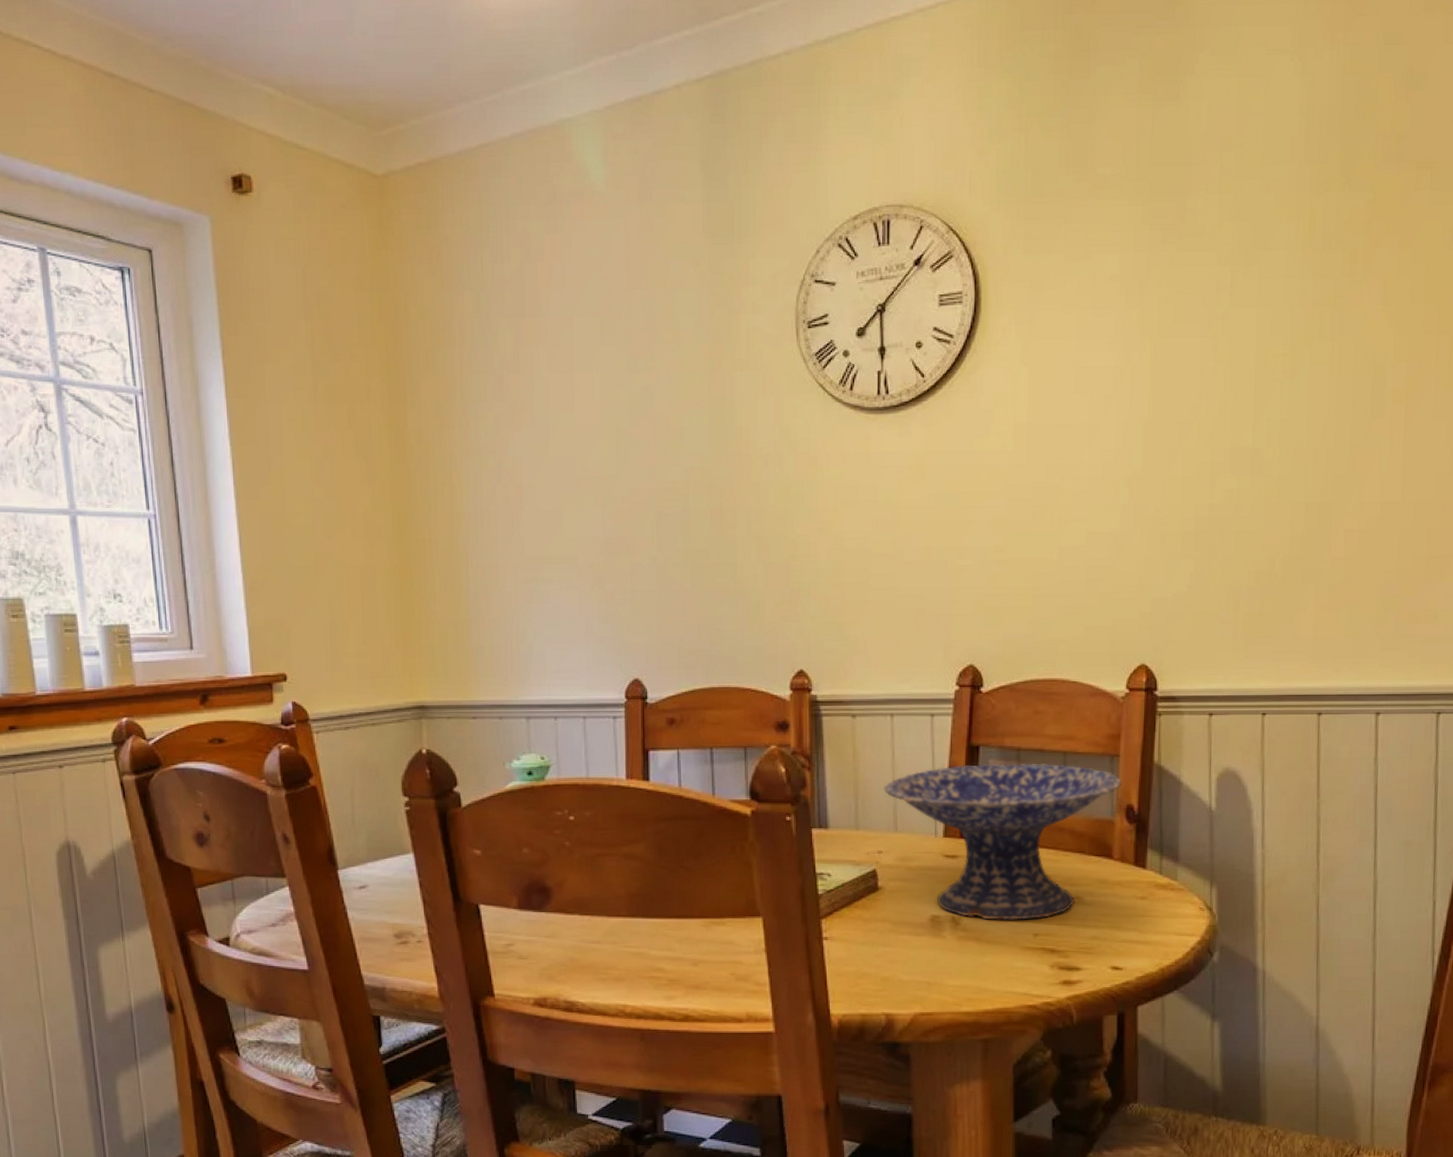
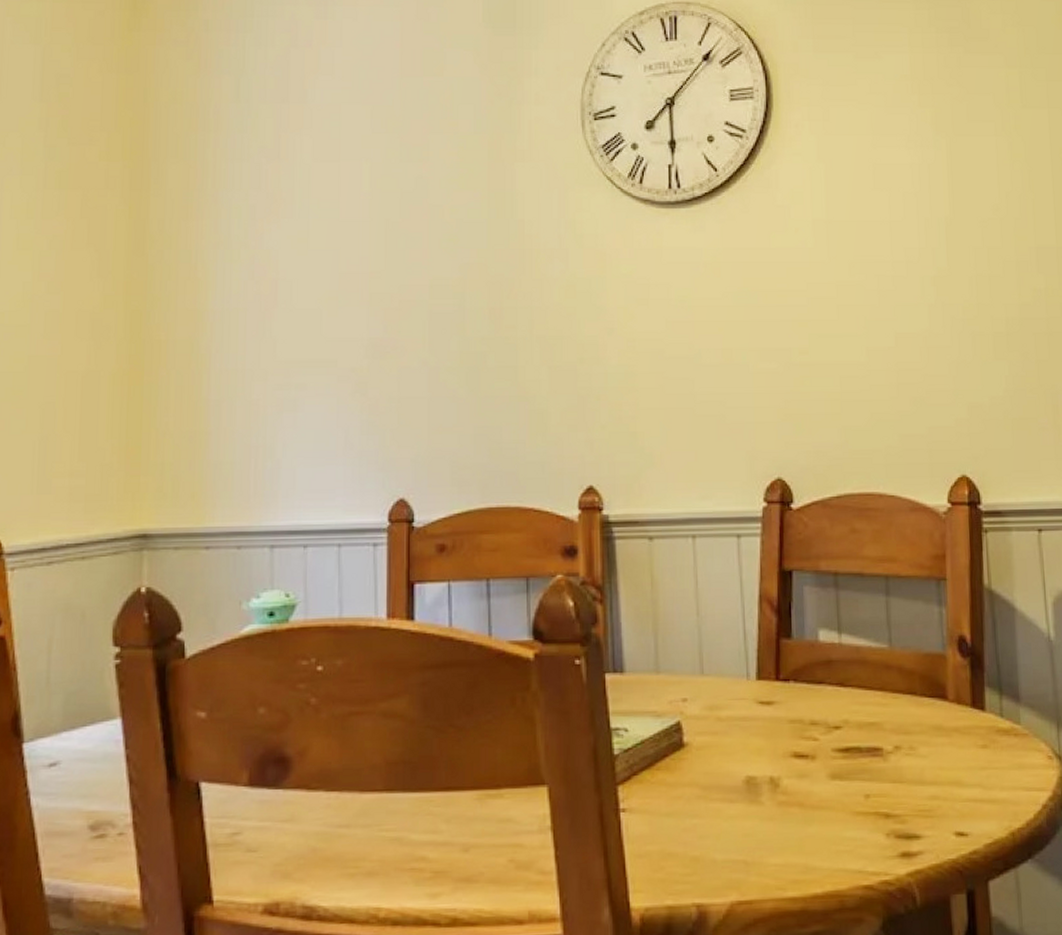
decorative bowl: present [884,764,1122,920] -> none [687,590,951,780]

